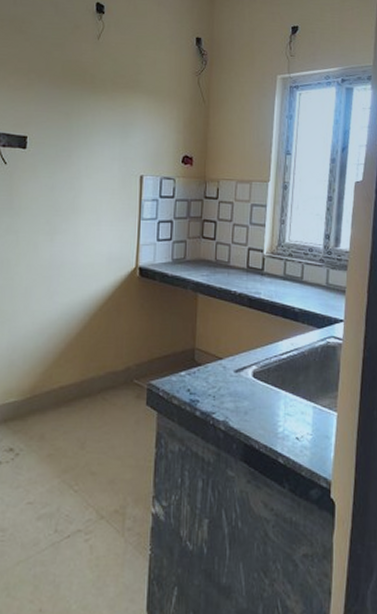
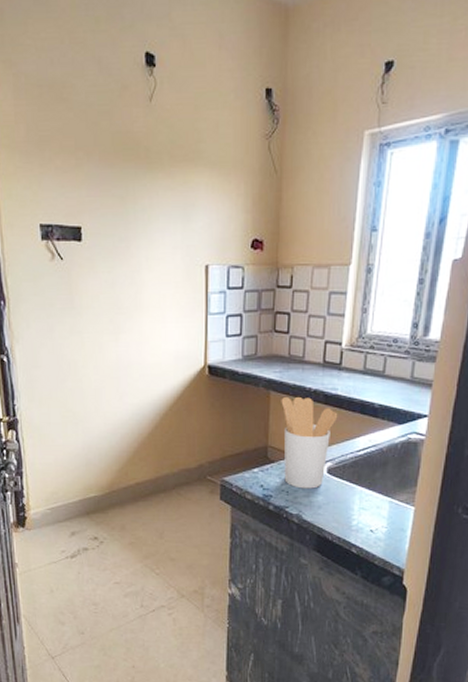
utensil holder: none [208,300,262,393] -> present [281,397,338,489]

